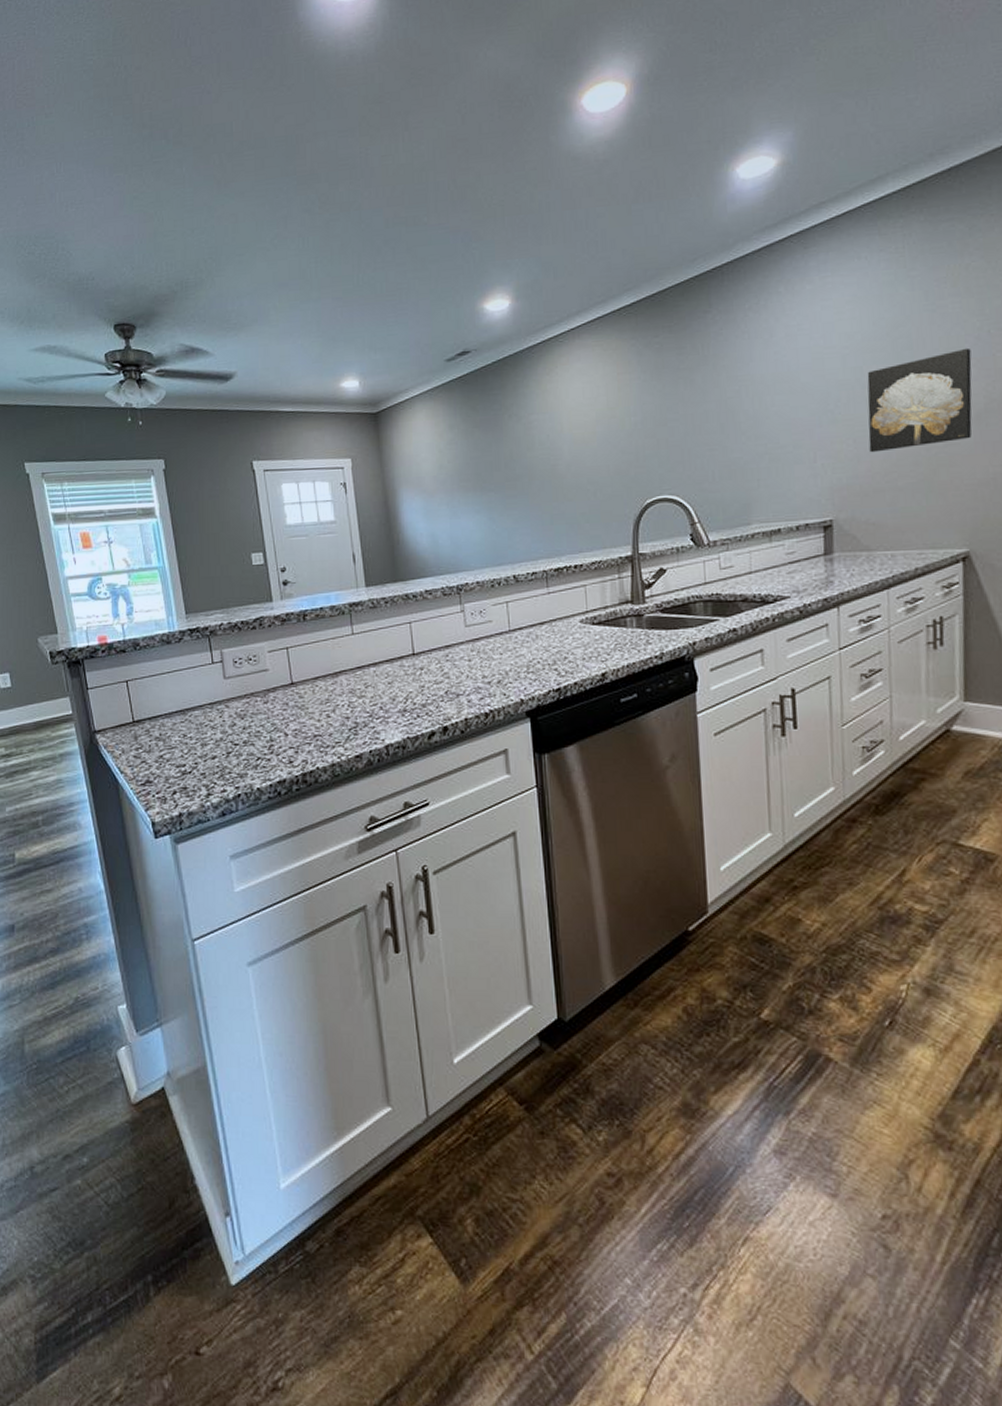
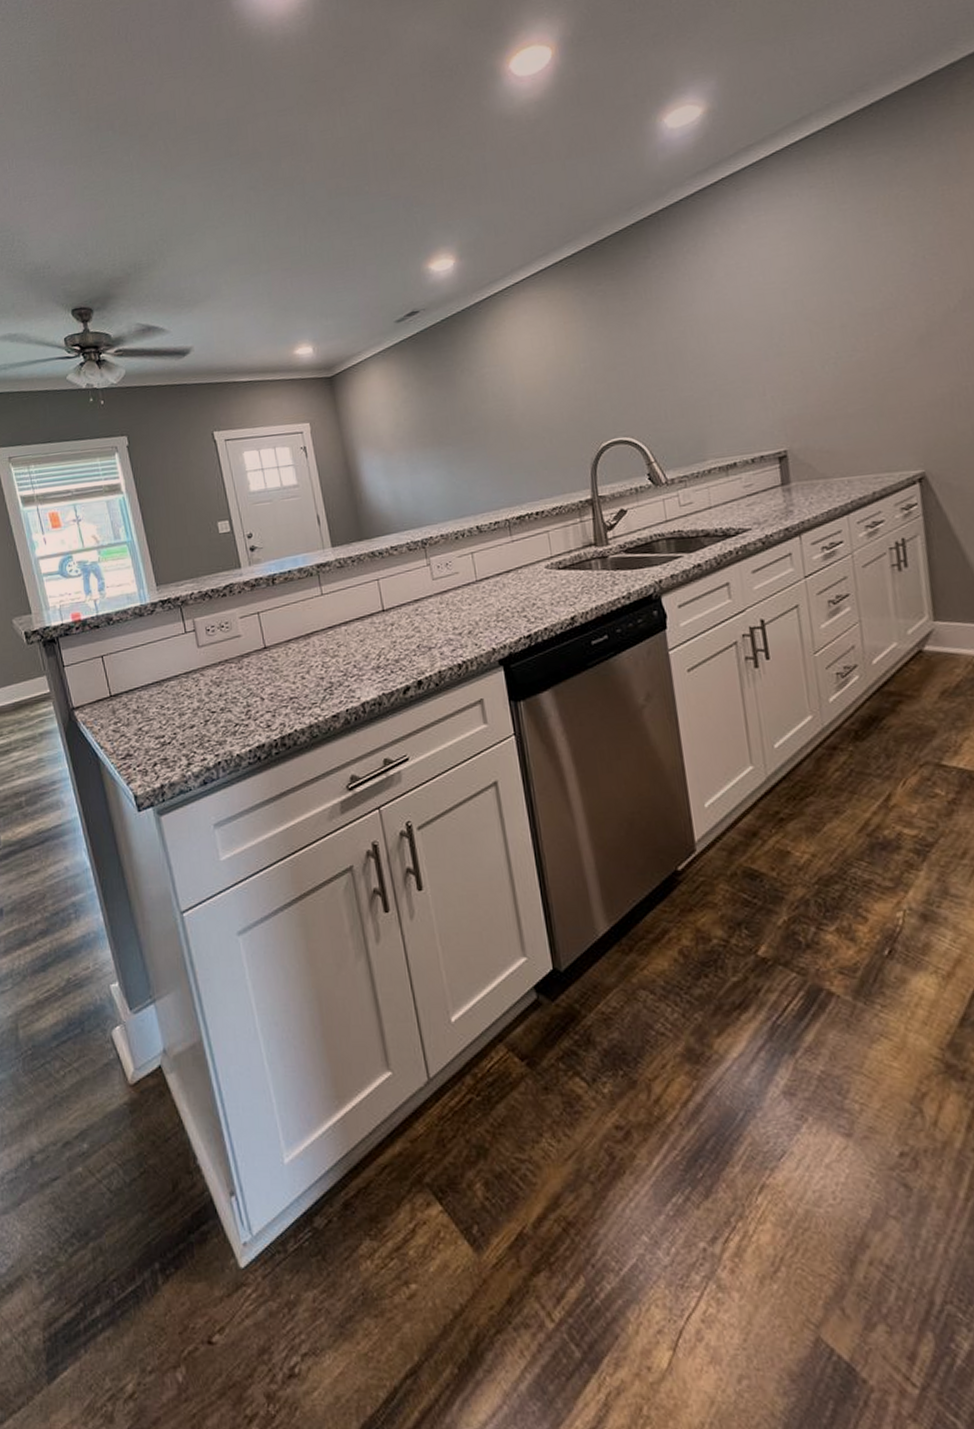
wall art: present [867,348,972,453] -> none [808,274,916,383]

